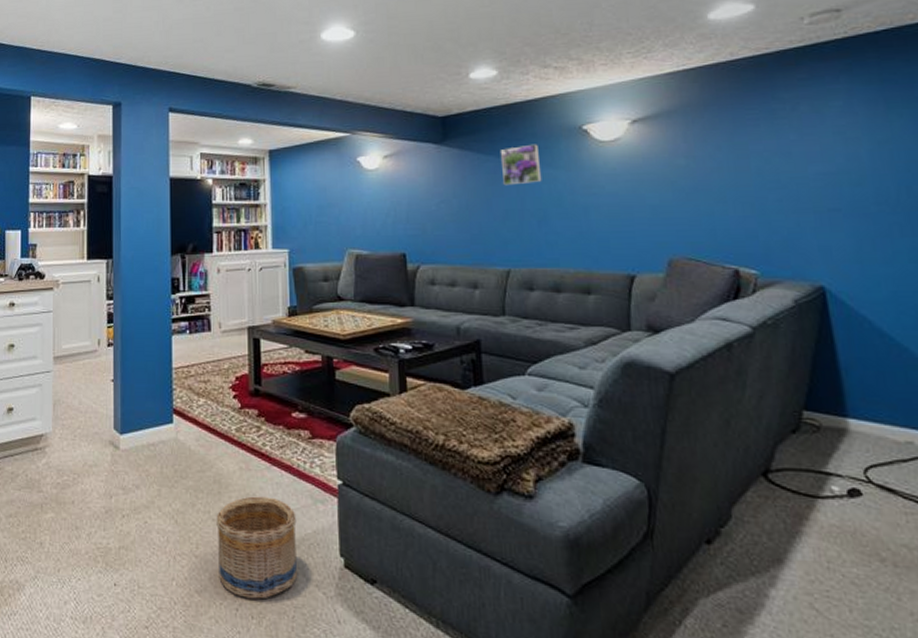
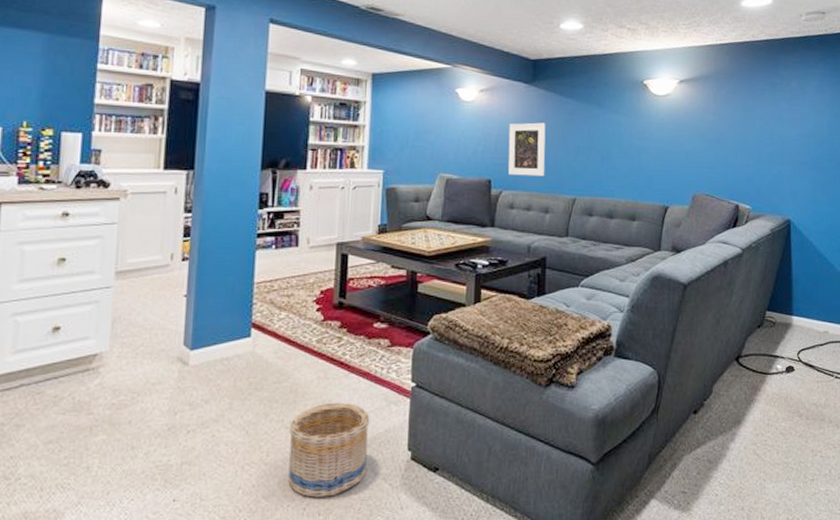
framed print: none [421,186,469,248] -> present [508,122,546,177]
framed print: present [500,144,542,186] -> none [578,92,609,126]

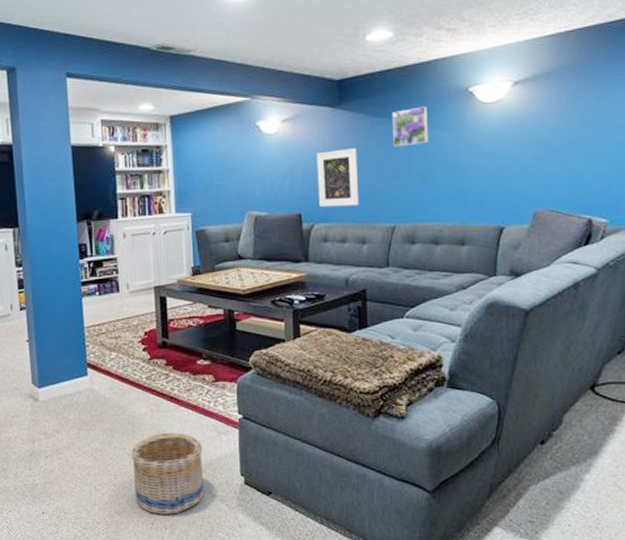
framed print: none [578,92,609,126] -> present [391,106,429,147]

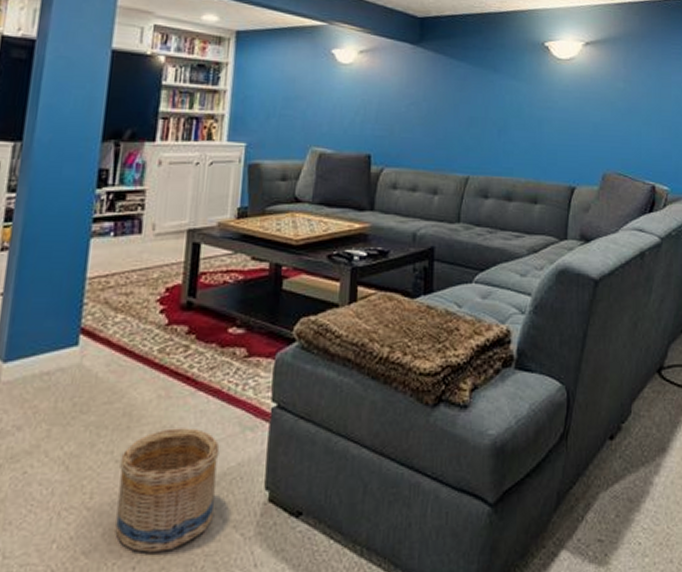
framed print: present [316,148,359,208] -> none [390,89,434,152]
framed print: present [391,106,429,147] -> none [471,54,506,93]

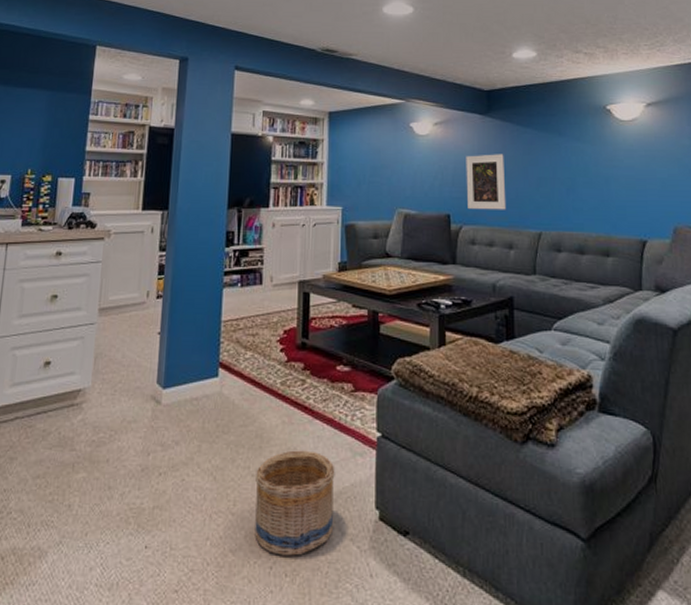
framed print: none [390,89,434,152] -> present [466,154,507,210]

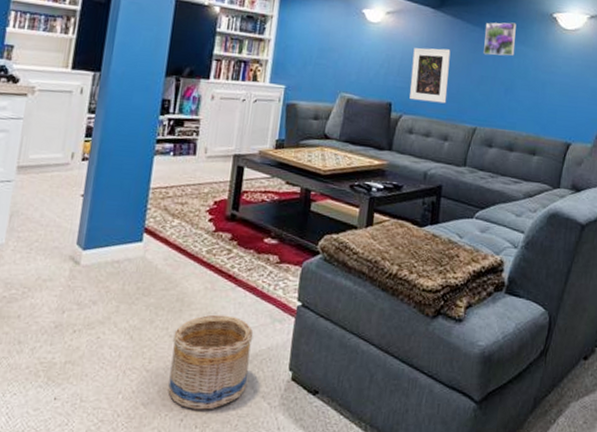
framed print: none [536,119,571,156] -> present [483,22,517,56]

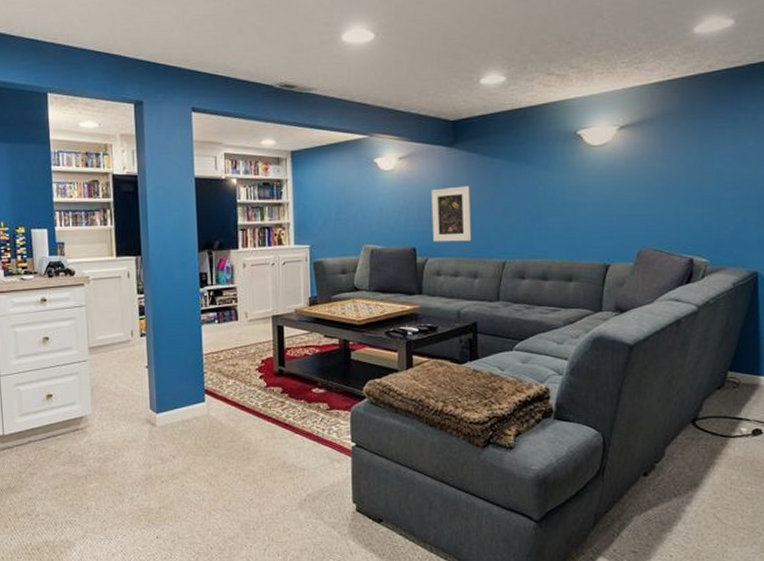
basket: present [168,314,254,410] -> none [246,459,316,540]
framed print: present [483,22,517,56] -> none [503,147,539,186]

